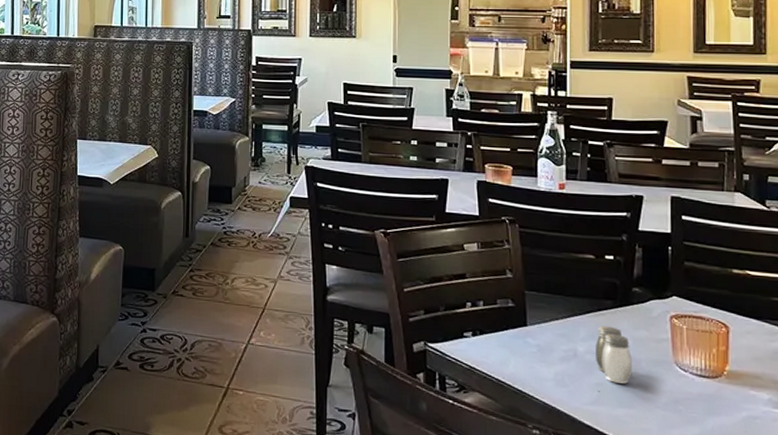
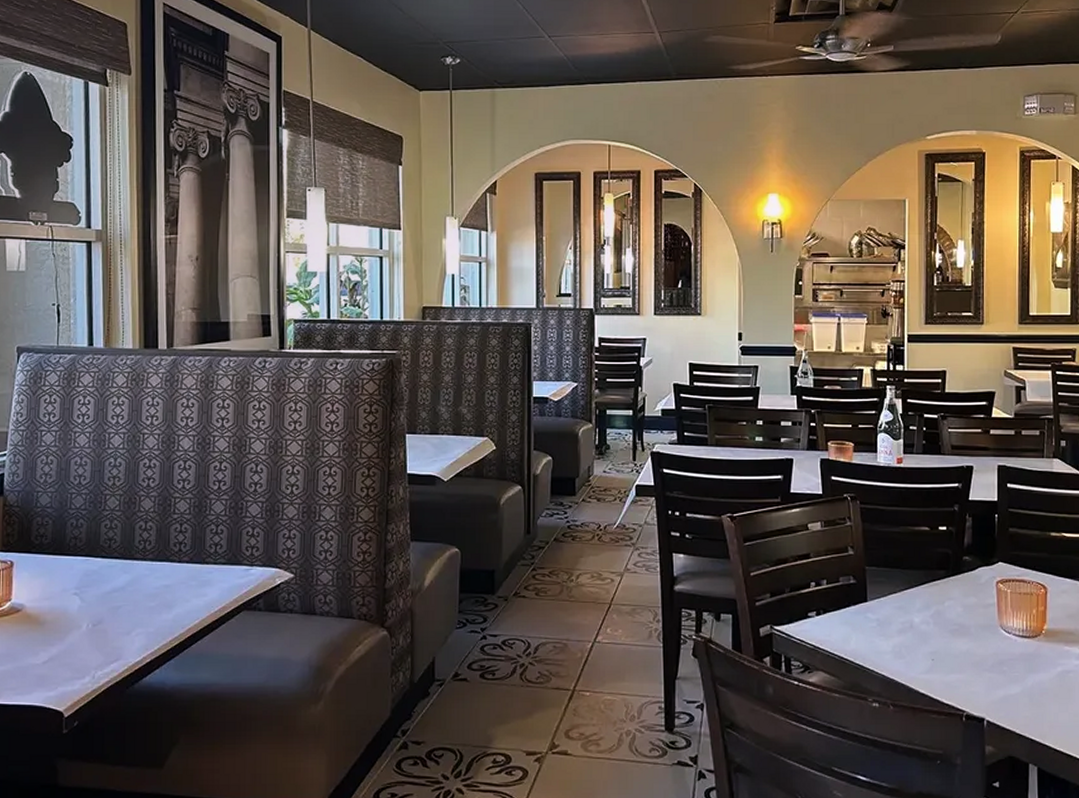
salt and pepper shaker: present [596,326,632,384] -> none [930,596,962,650]

